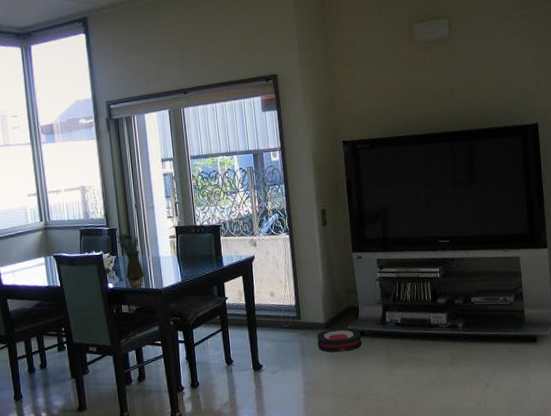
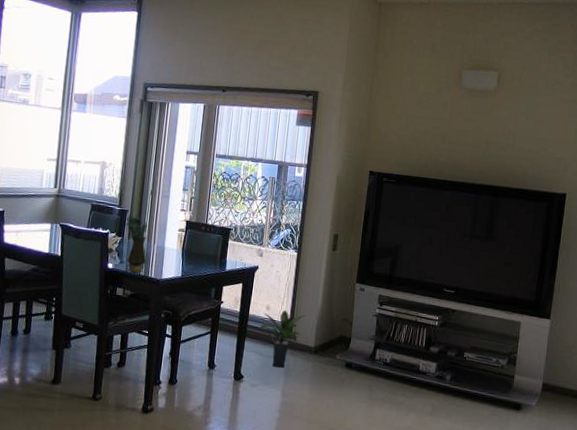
potted plant: none [267,293,310,350] -> present [258,310,305,368]
robot vacuum: present [317,328,362,353] -> none [302,354,348,381]

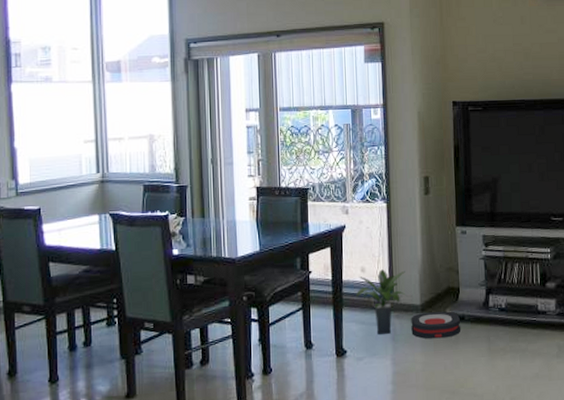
vase: present [125,213,147,272] -> none [186,189,217,254]
robot vacuum: none [302,354,348,381] -> present [411,311,461,339]

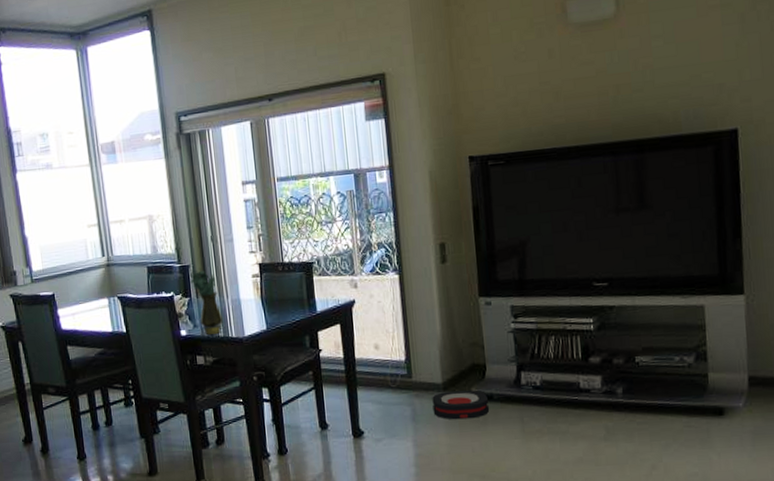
vase: none [186,189,217,254] -> present [189,269,223,335]
potted plant: present [355,269,405,334] -> none [370,346,424,415]

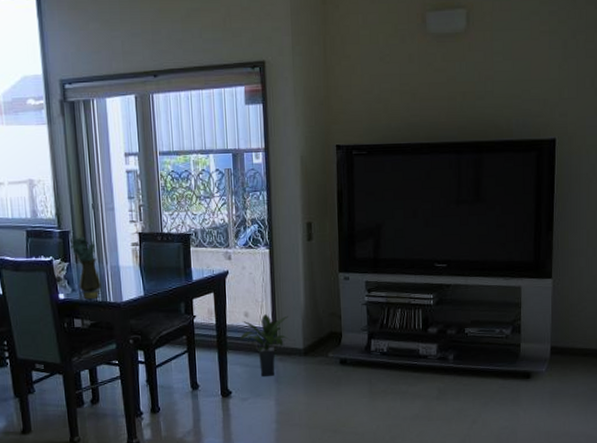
potted plant: none [370,346,424,415] -> present [239,314,288,377]
robot vacuum: present [432,390,490,420] -> none [294,355,343,381]

